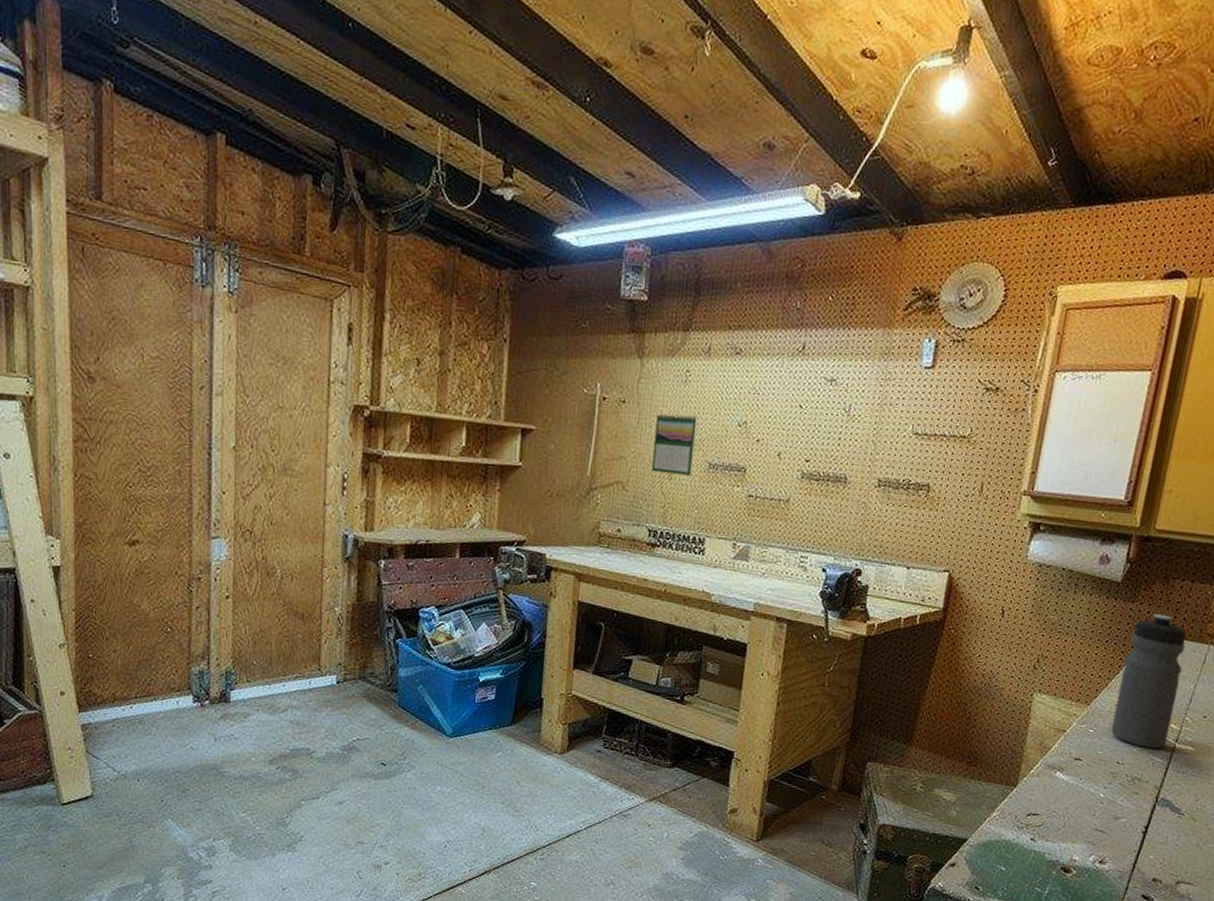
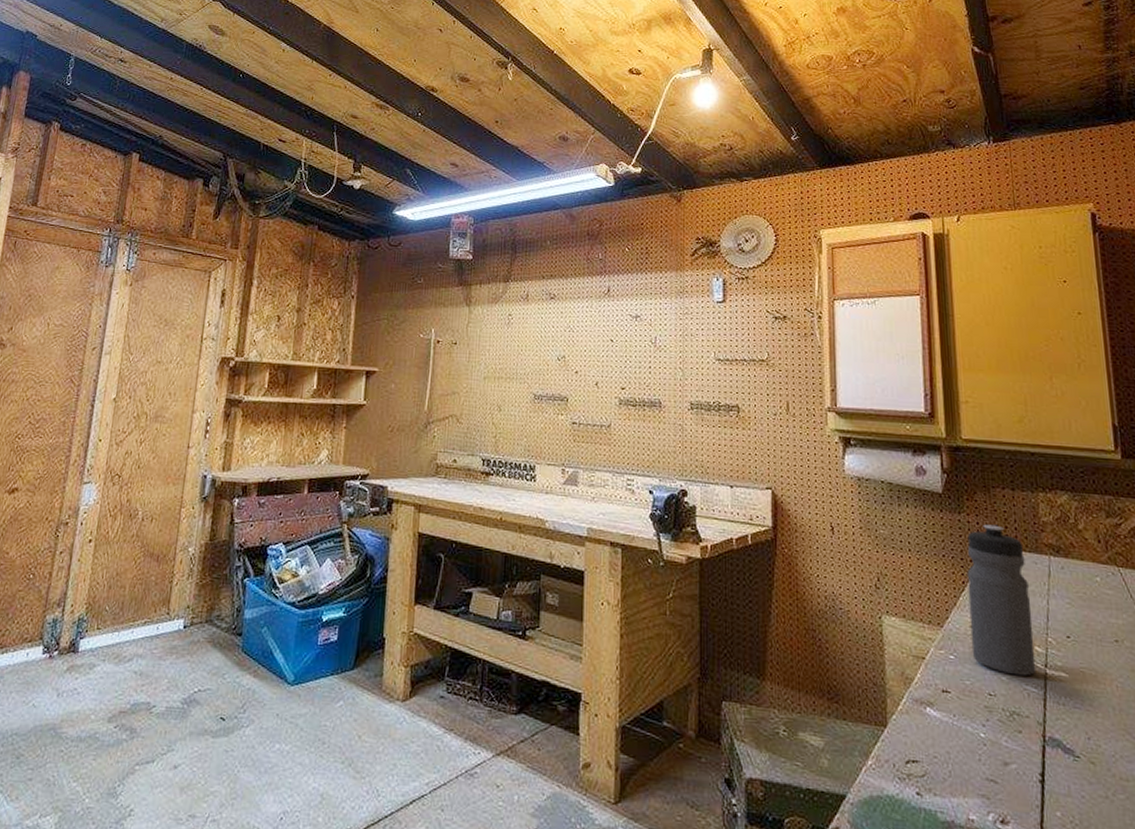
calendar: present [651,413,697,476] -> none [482,352,521,407]

